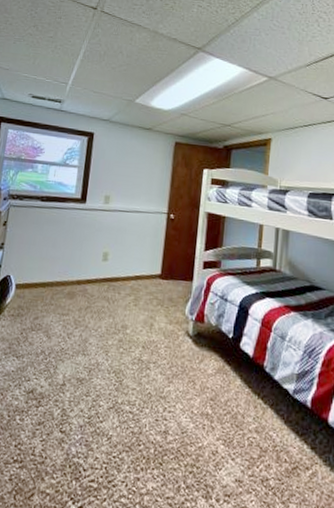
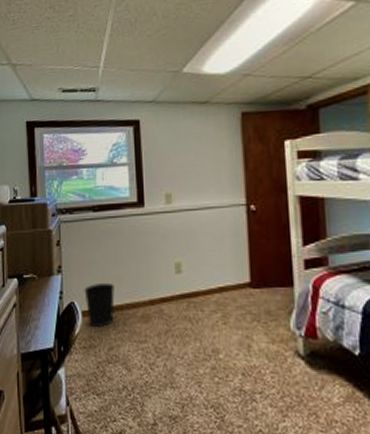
wastebasket: none [20,261,49,300] -> present [84,282,115,328]

